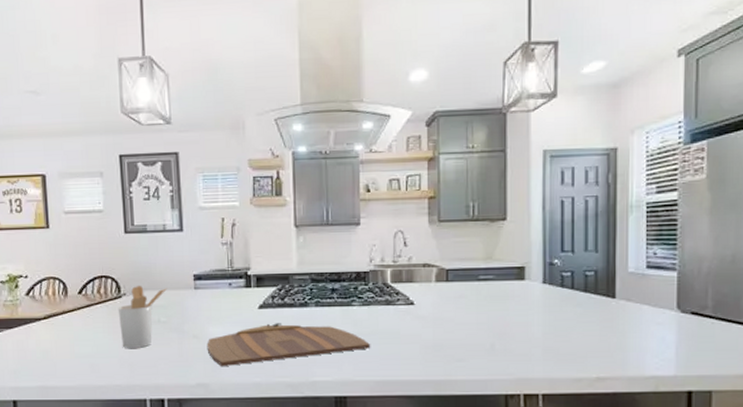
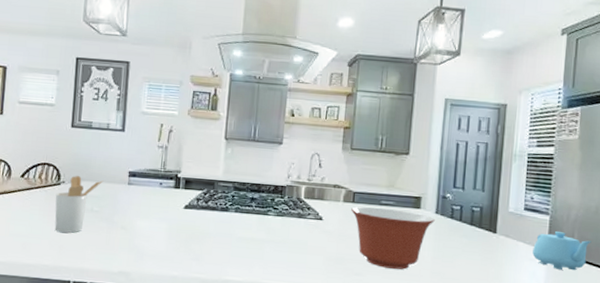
cutting board: present [207,323,371,366] -> none [132,223,281,258]
mixing bowl: none [446,283,543,350] -> present [351,206,435,270]
teapot: none [660,289,729,331] -> present [532,232,592,271]

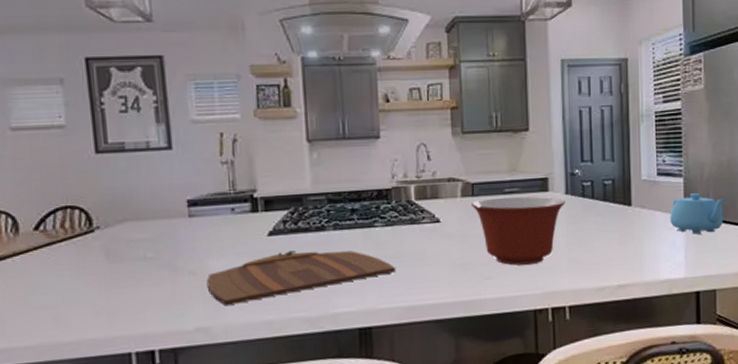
utensil holder: present [54,175,104,233] -> none [89,215,155,293]
cutting board: none [132,223,281,258] -> present [206,250,396,305]

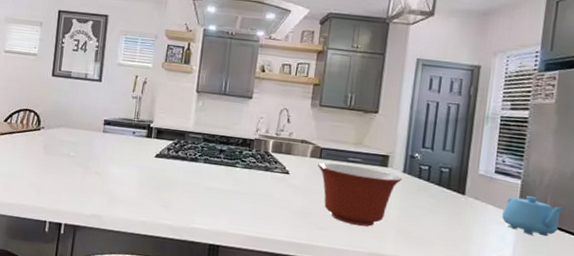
cutting board: present [206,250,396,305] -> none [105,171,247,207]

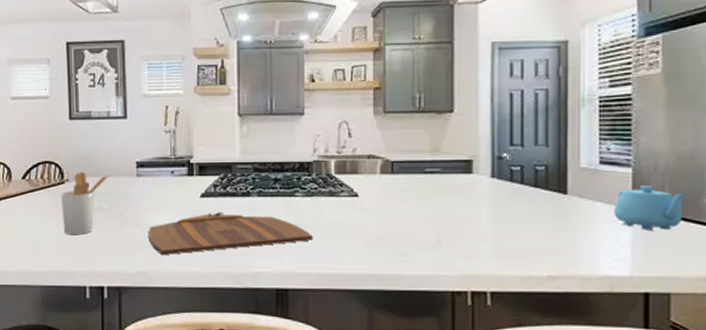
utensil holder: none [33,121,80,176] -> present [60,171,110,234]
cutting board: none [105,171,247,207] -> present [148,212,314,255]
mixing bowl: present [318,162,402,227] -> none [391,176,491,245]

